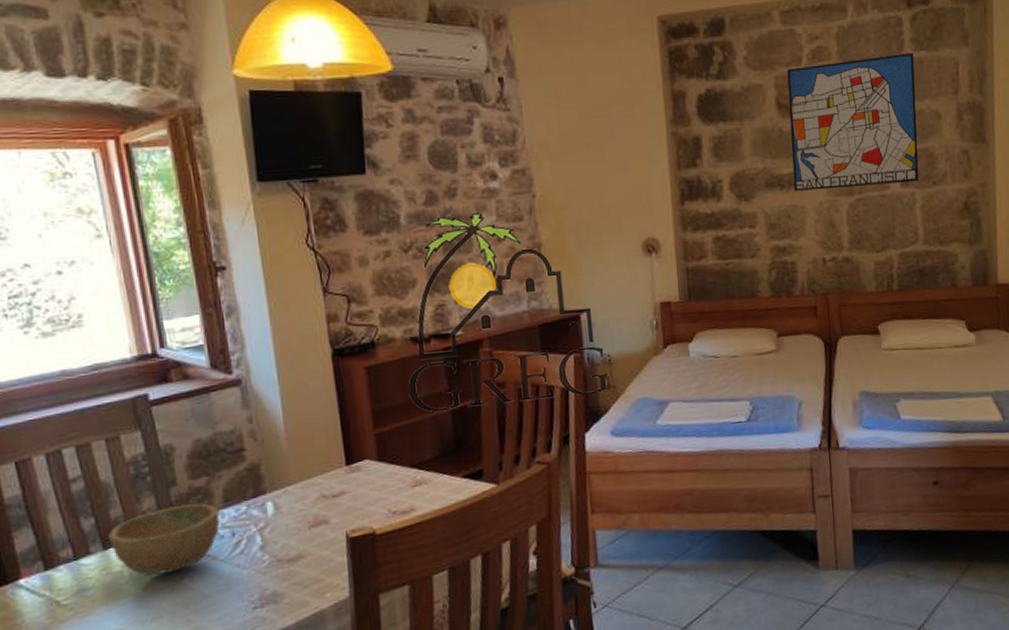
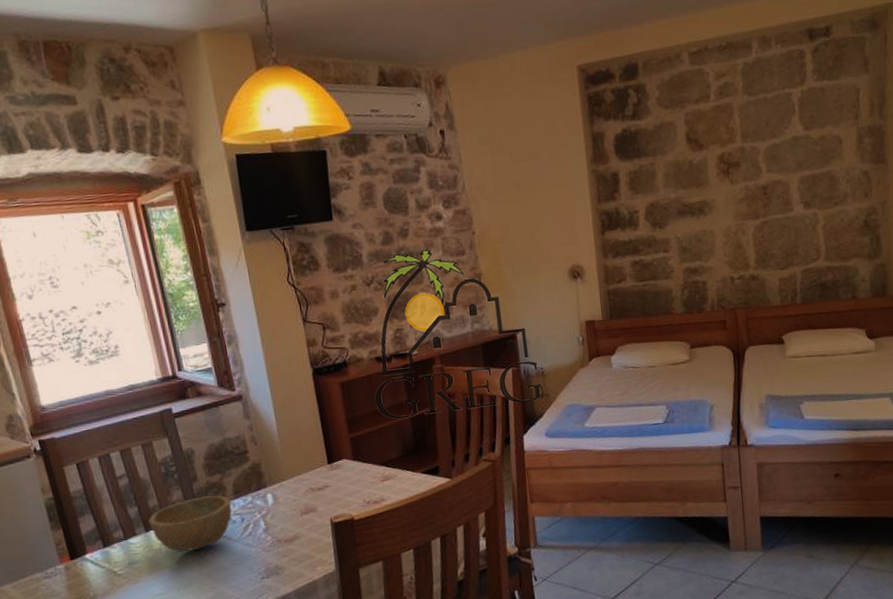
wall art: present [787,52,919,191] -> none [696,82,821,218]

